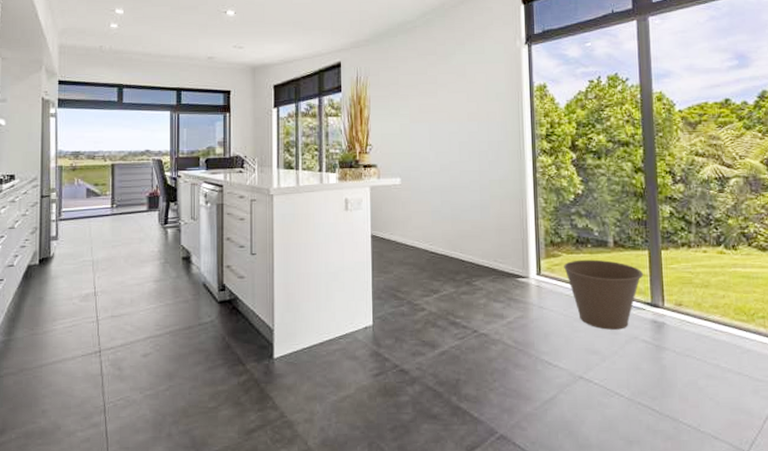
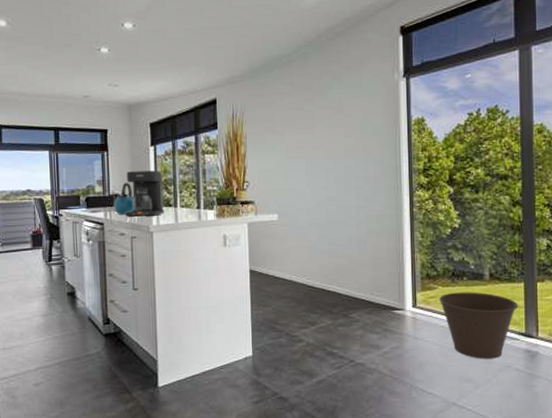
kettle: none [234,144,256,177] -> present [114,182,135,215]
coffee maker: none [245,132,286,179] -> present [125,170,165,217]

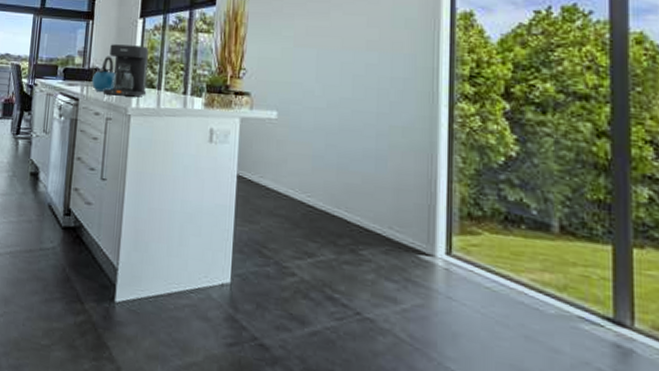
basket: present [439,292,519,359] -> none [485,243,604,348]

